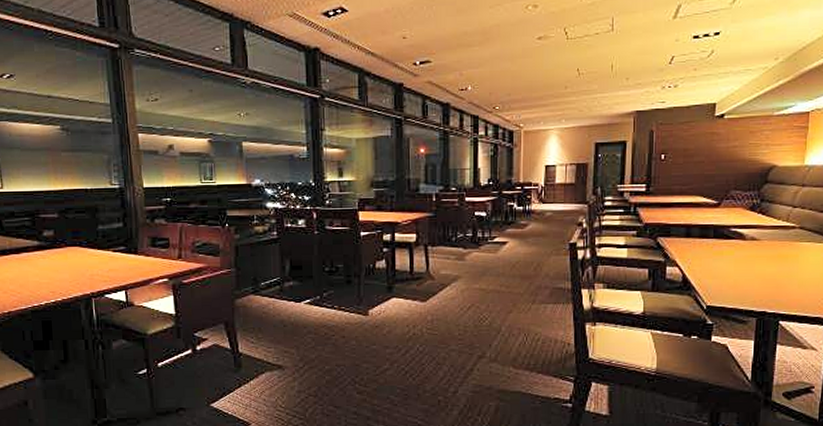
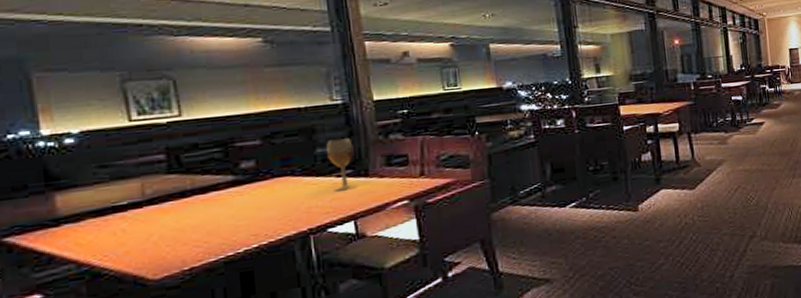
wine glass: none [105,219,128,265] -> present [325,138,357,193]

